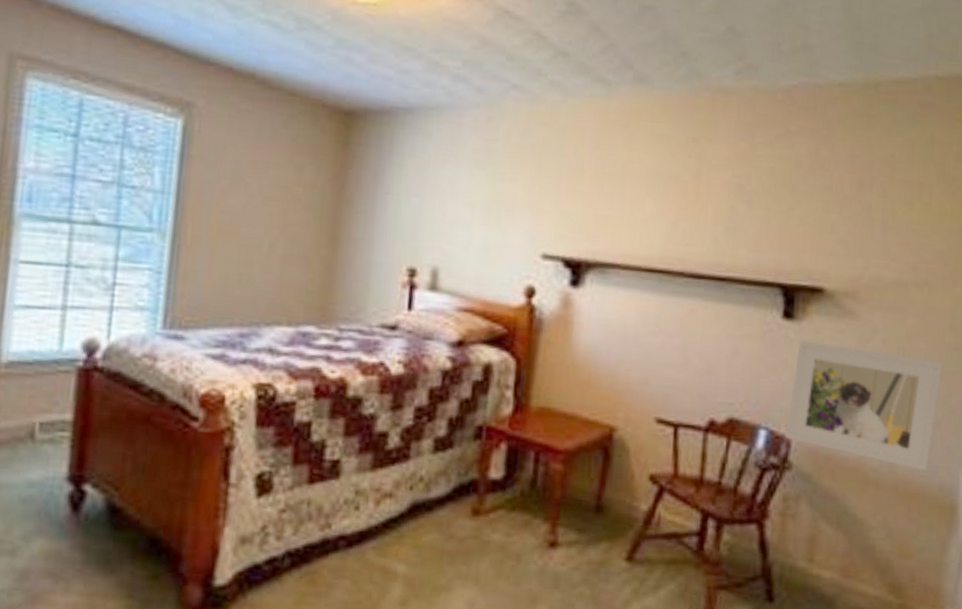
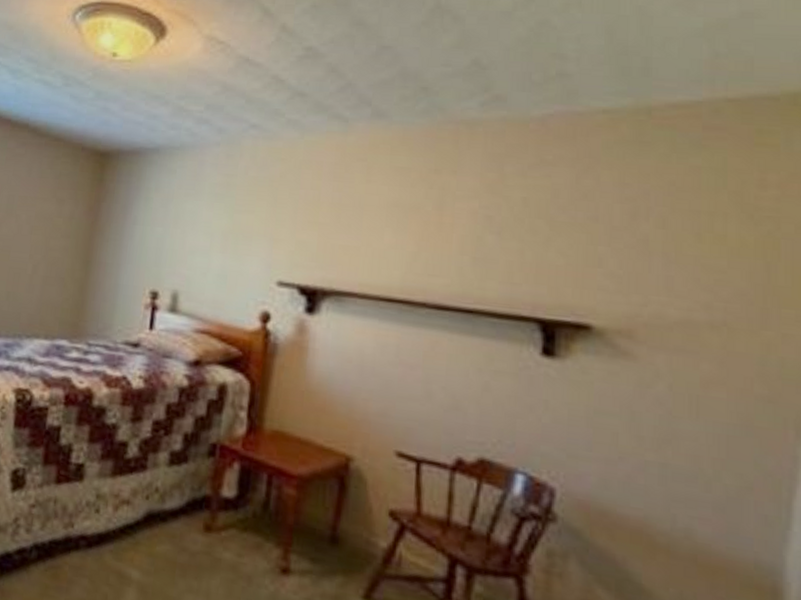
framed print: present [786,340,943,471] -> none [549,380,752,543]

